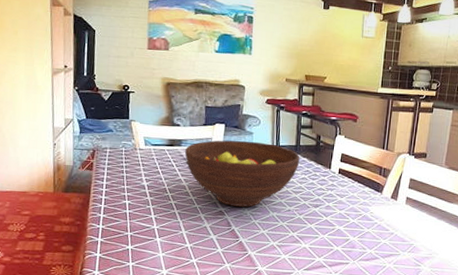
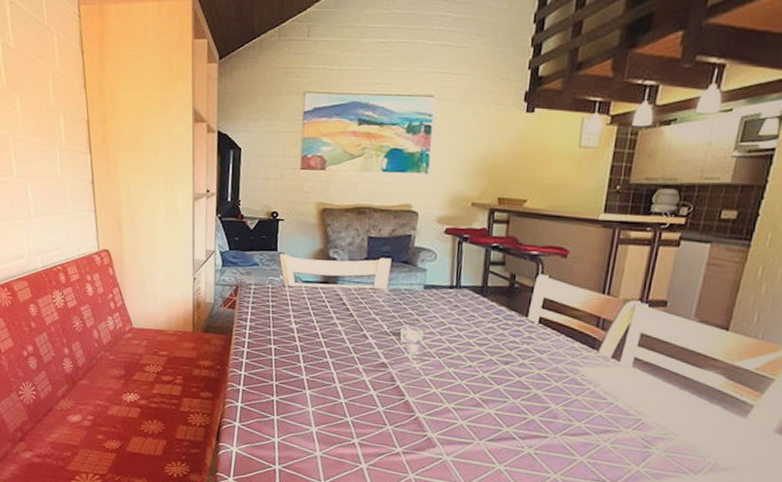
fruit bowl: present [185,140,300,207] -> none [342,277,487,360]

